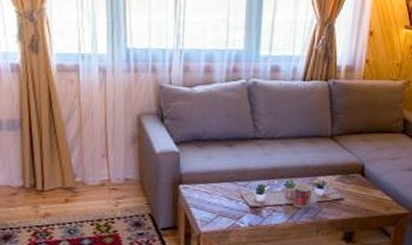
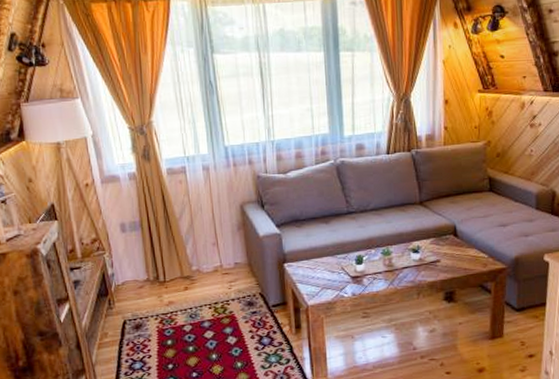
mug: present [293,183,319,208] -> none [391,250,416,274]

